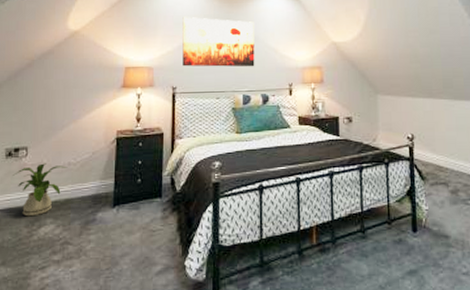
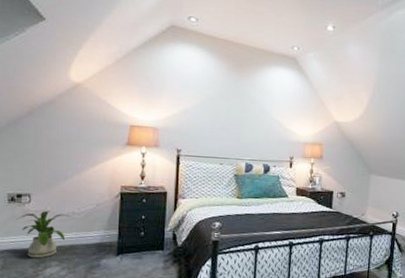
wall art: present [182,16,255,67] -> none [188,80,261,138]

